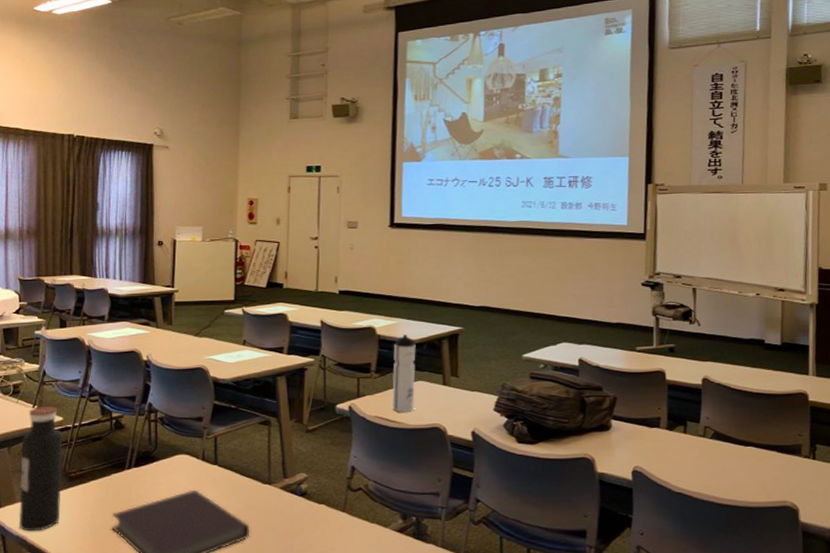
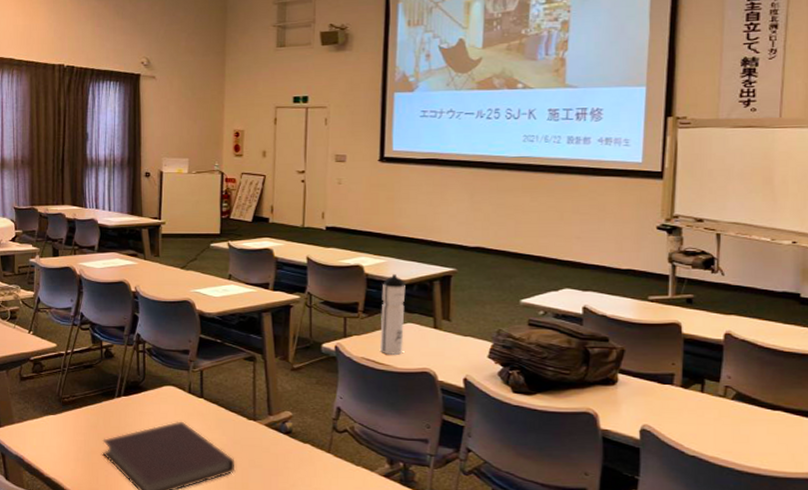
water bottle: present [18,405,63,532] -> none [17,331,57,452]

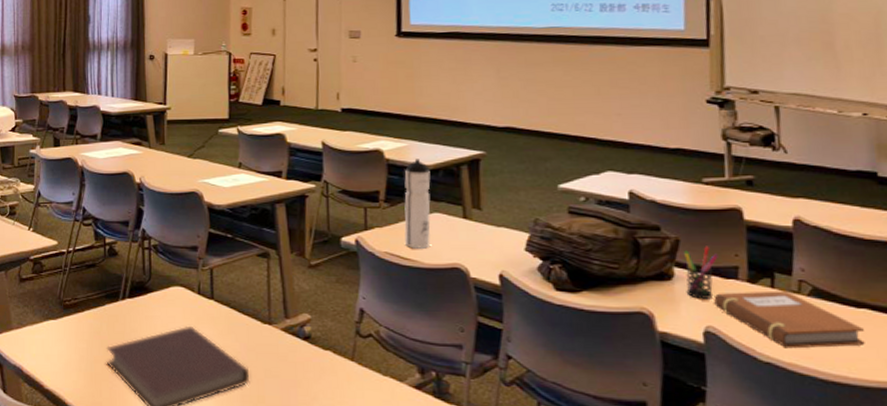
pen holder: none [627,355,659,402] -> present [684,246,720,299]
notebook: none [651,395,777,444] -> present [714,290,865,349]

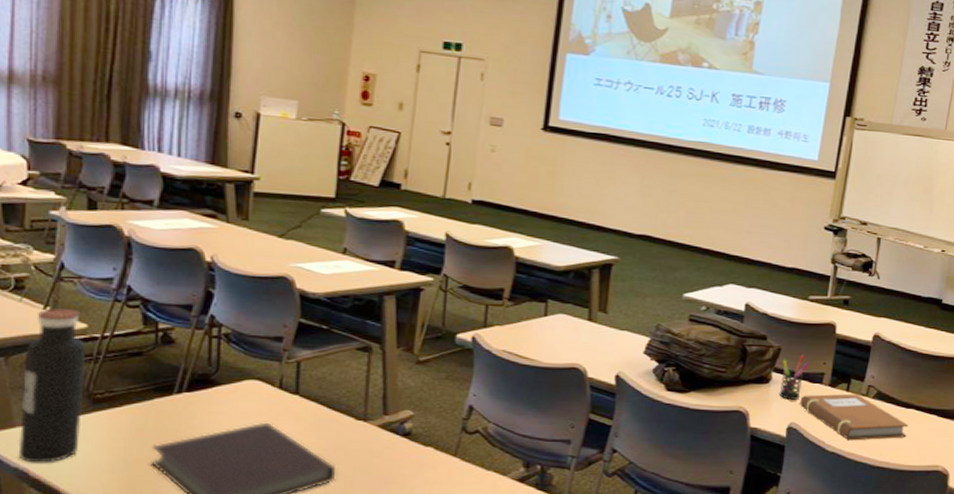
water bottle: none [15,228,58,362] -> present [18,307,87,463]
water bottle: present [403,159,431,249] -> none [525,259,560,348]

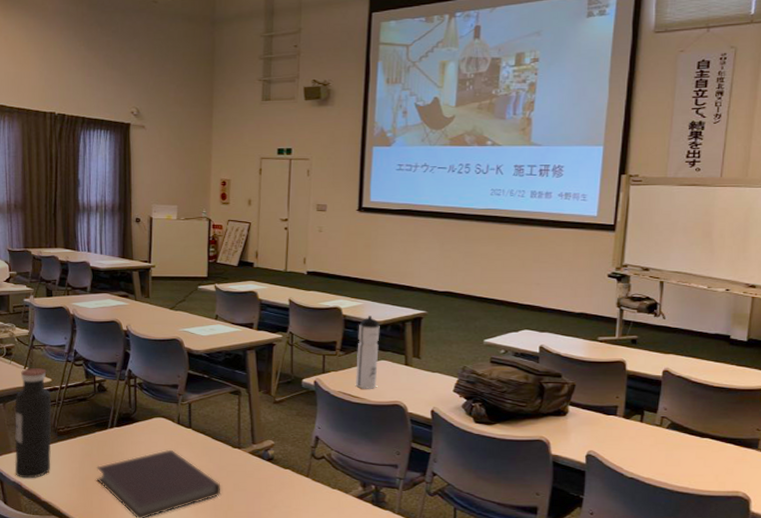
water bottle: none [525,259,560,348] -> present [355,316,380,389]
pen holder: present [779,354,811,400] -> none [576,390,604,430]
notebook: present [800,393,908,441] -> none [597,424,704,467]

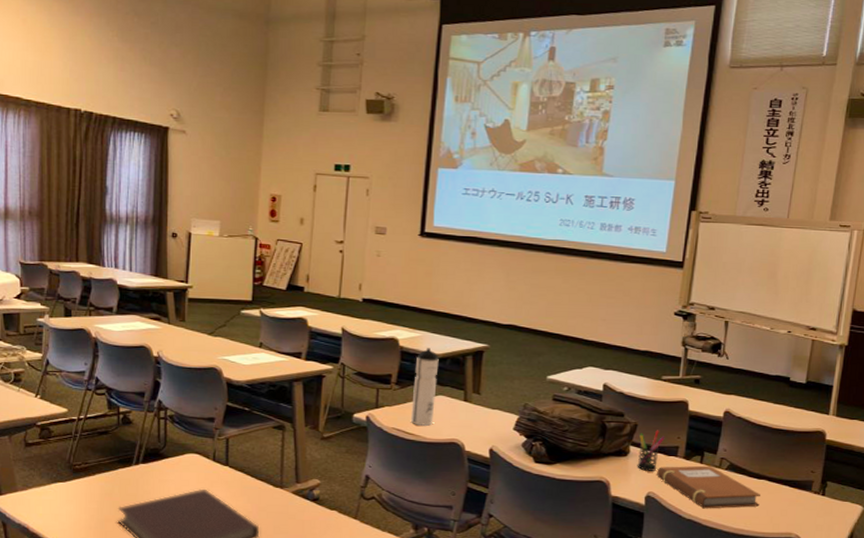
water bottle: present [14,367,52,479] -> none [20,395,68,521]
pen holder: none [576,390,604,430] -> present [637,430,666,471]
notebook: none [597,424,704,467] -> present [657,465,760,509]

